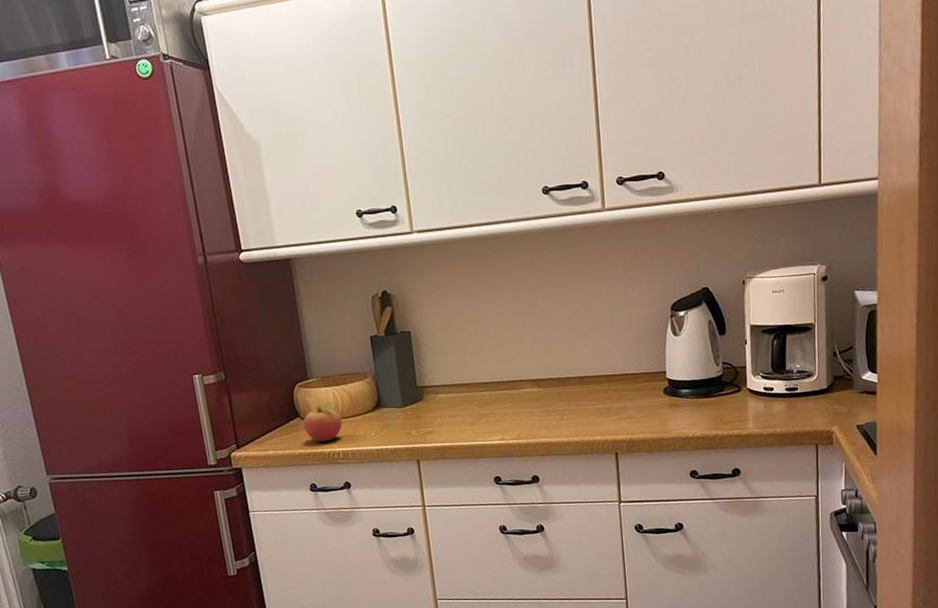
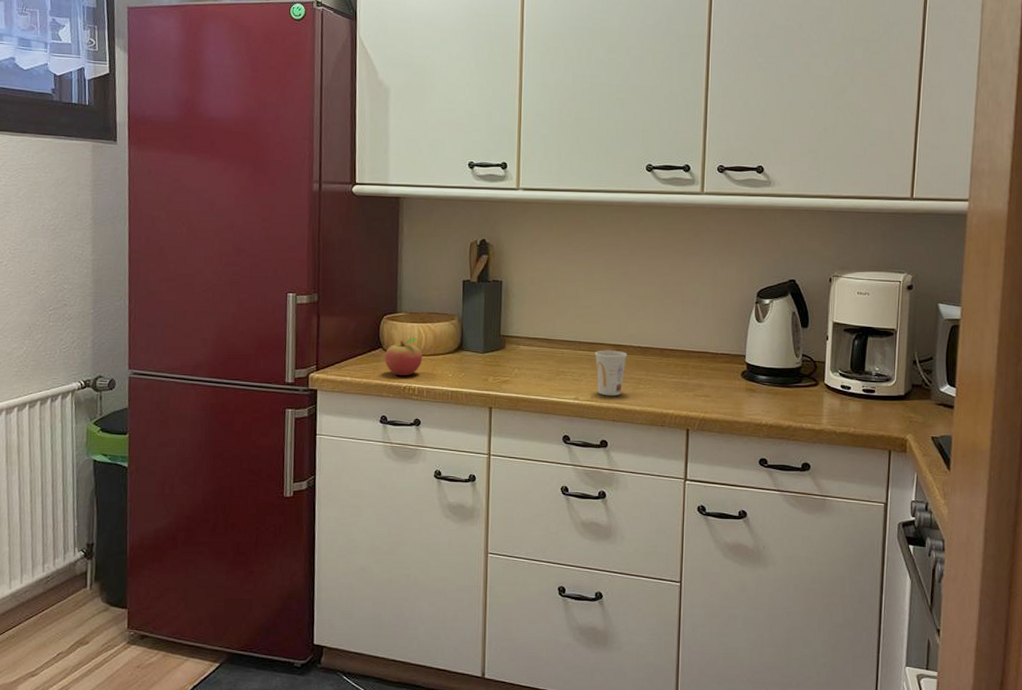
cup: none [514,385,548,432] -> present [594,350,628,396]

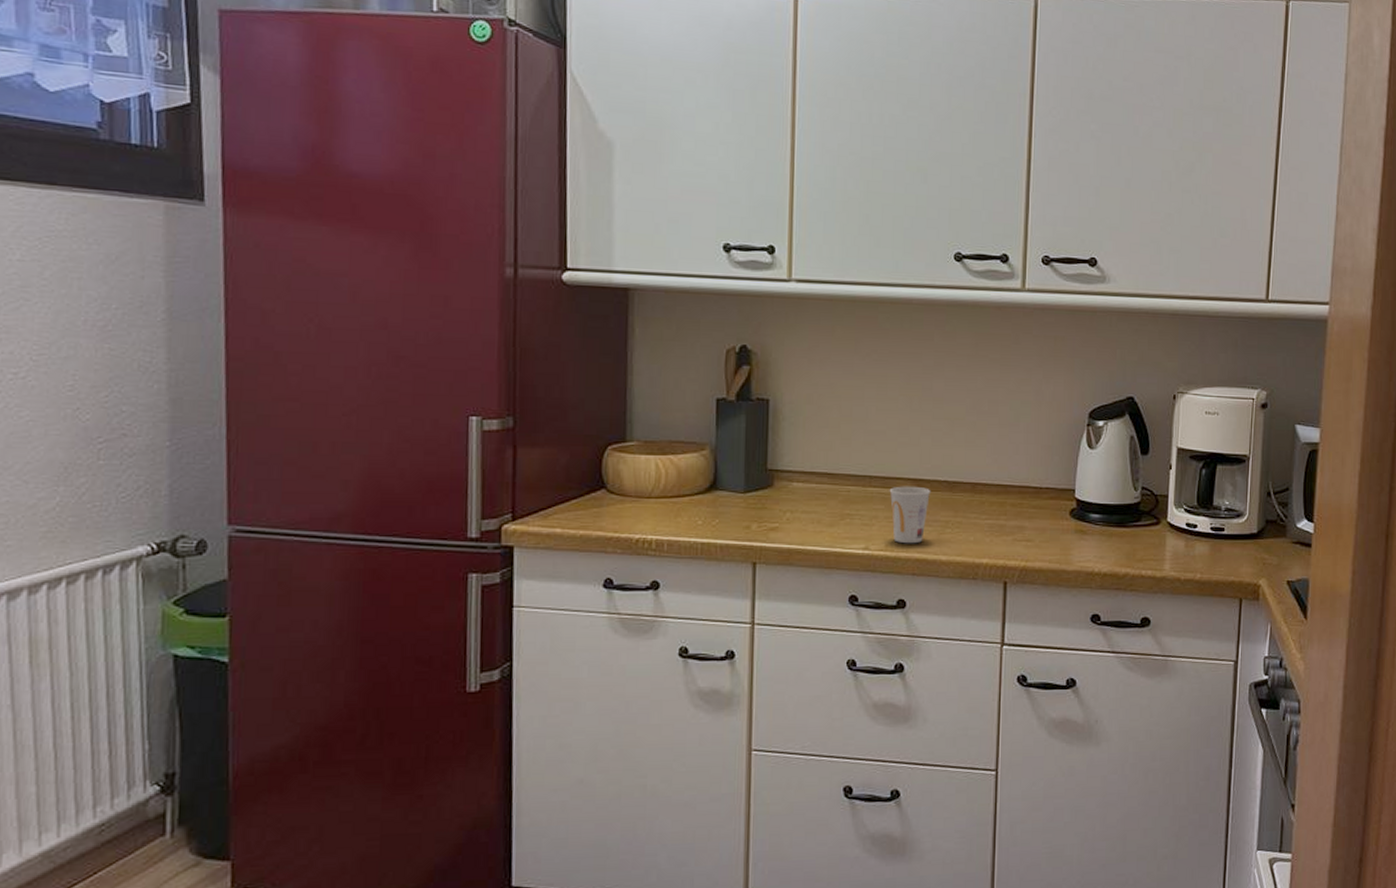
fruit: present [384,337,423,375] -> none [608,473,662,524]

